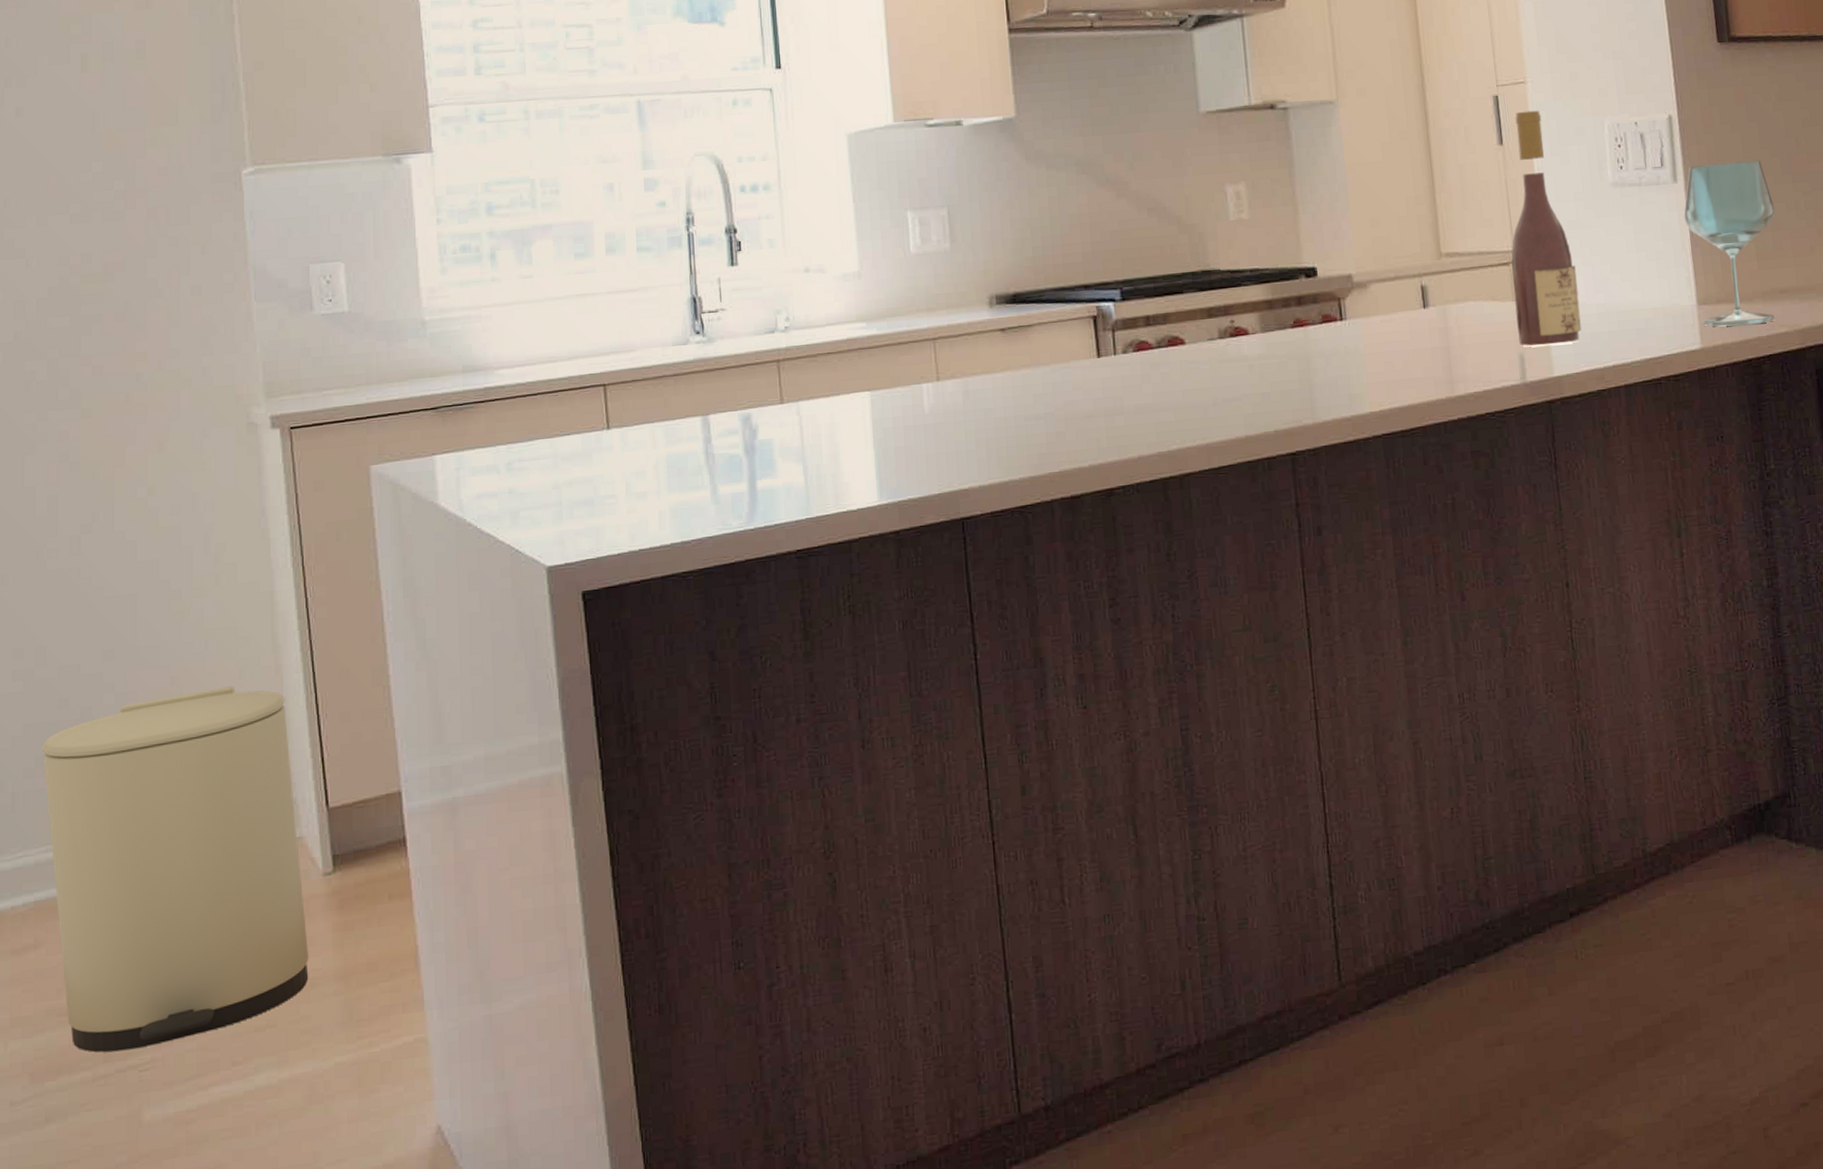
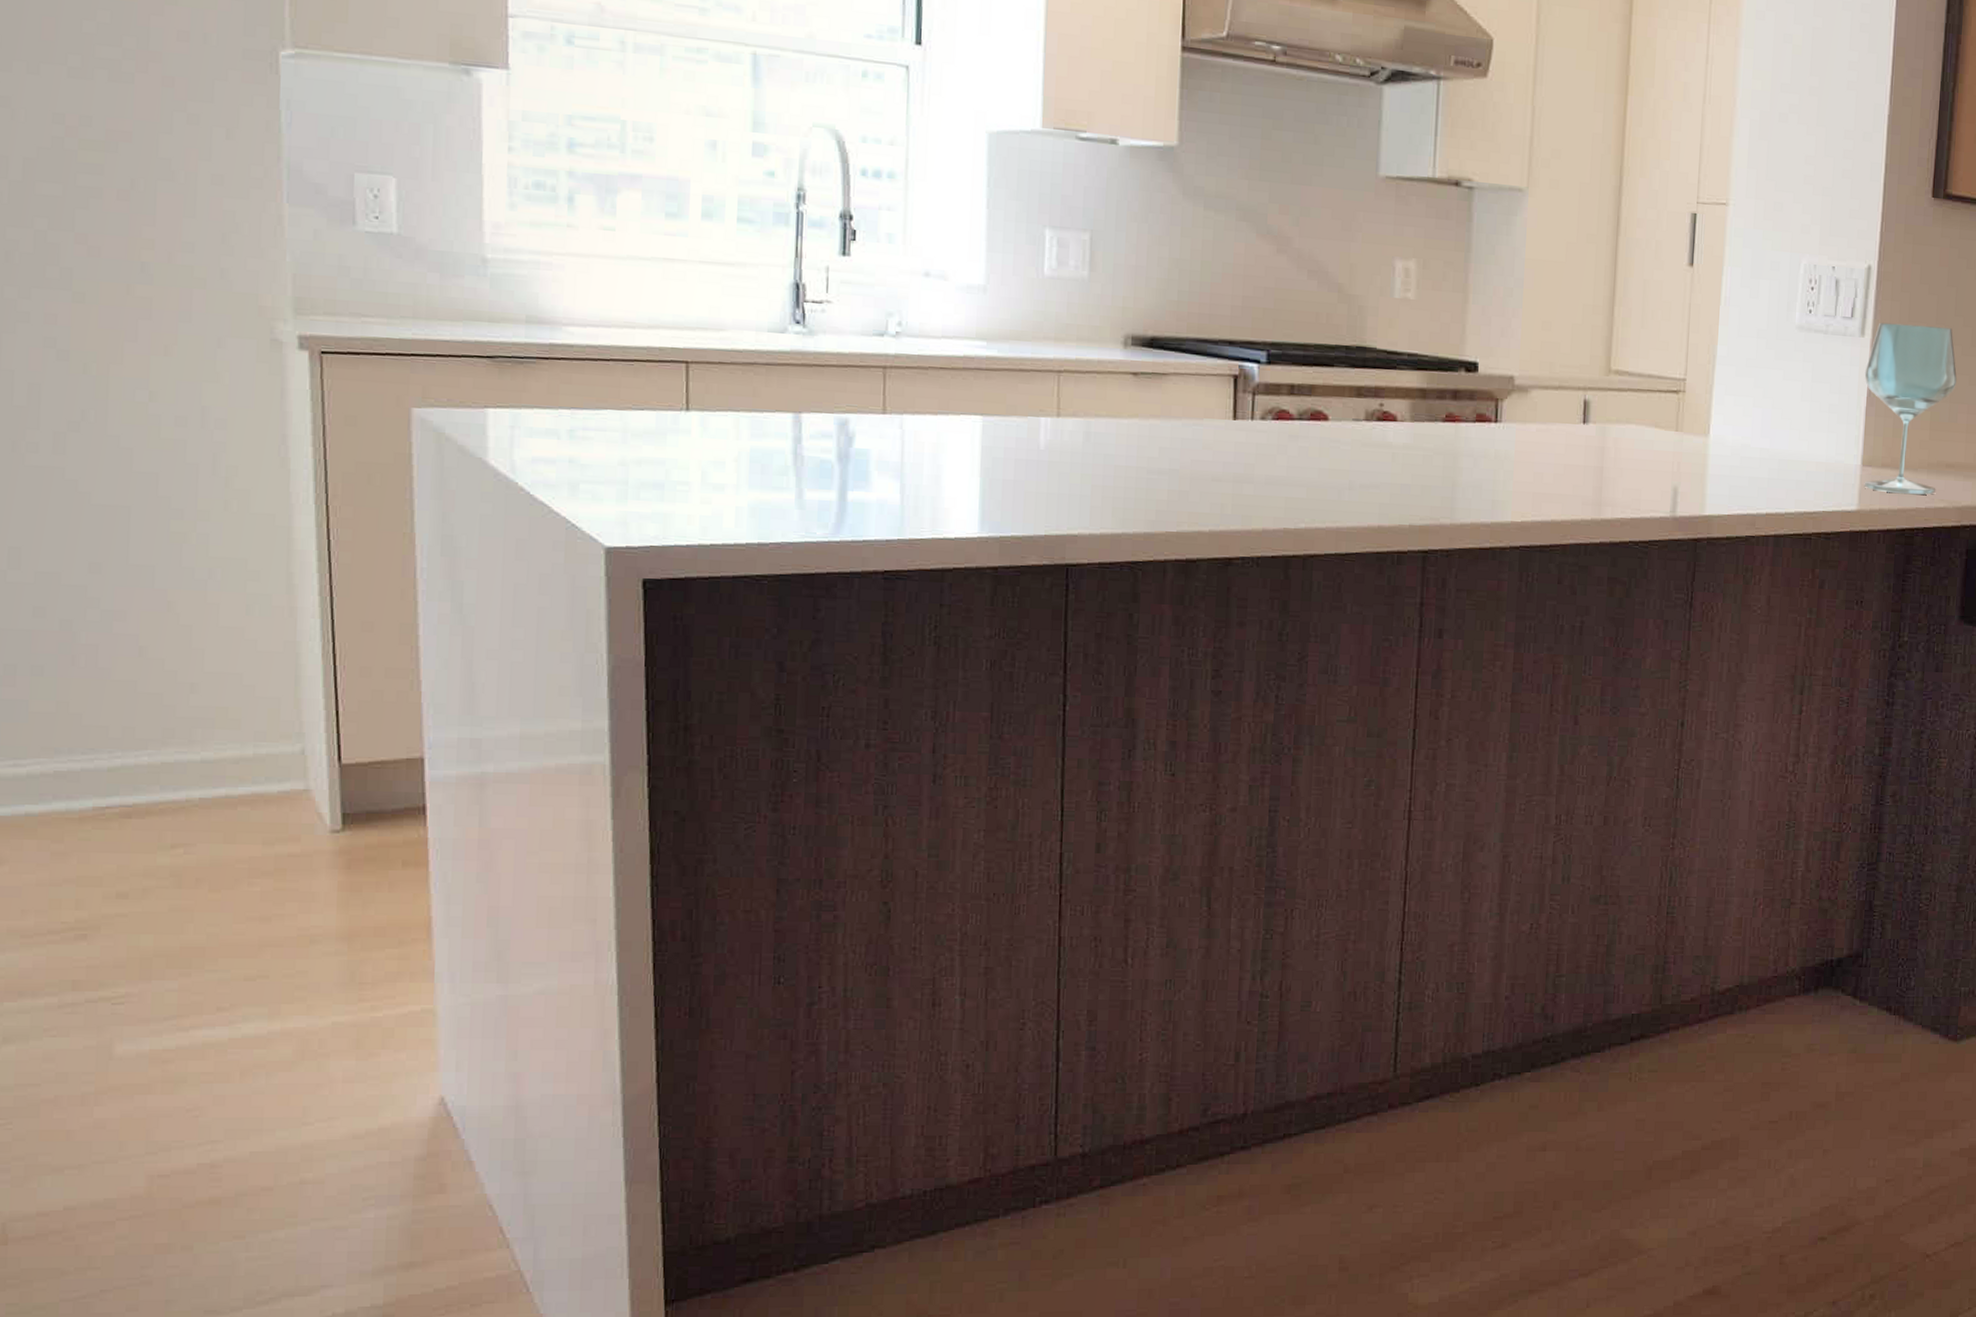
pedal bin: present [42,686,309,1053] -> none [12,621,310,981]
wine bottle: present [1511,110,1582,346] -> none [1675,234,1747,483]

